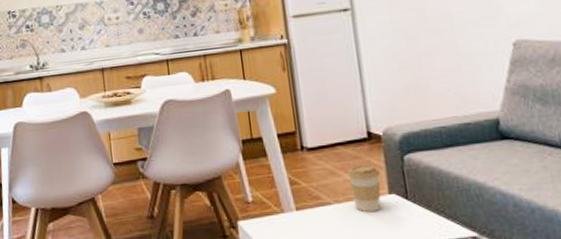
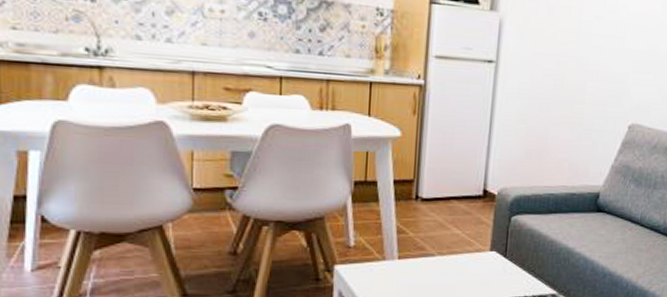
coffee cup: present [348,164,381,213] -> none [456,221,487,267]

